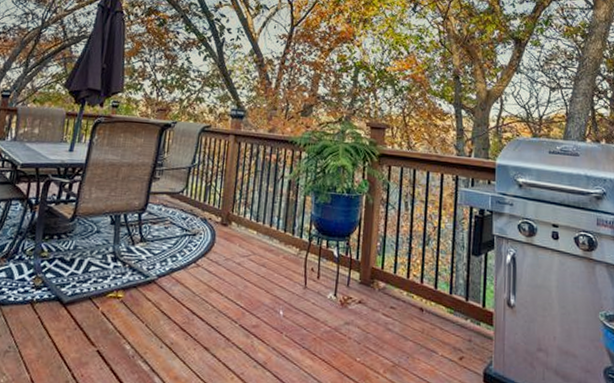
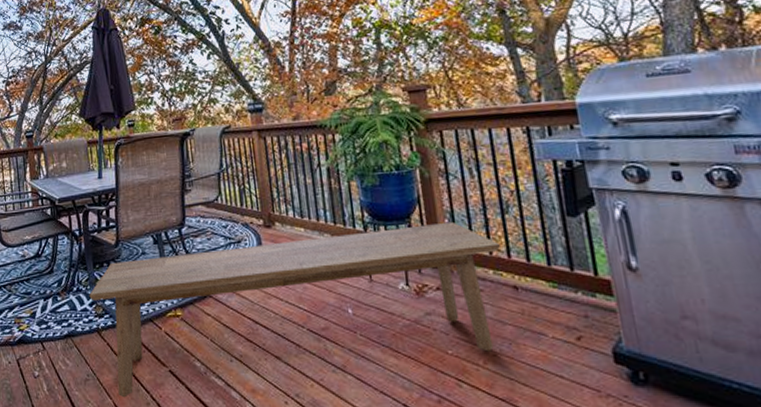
bench: none [30,236,418,374] -> present [89,221,501,398]

